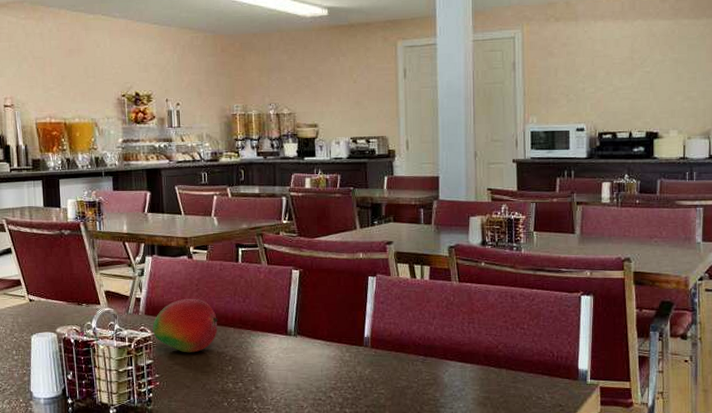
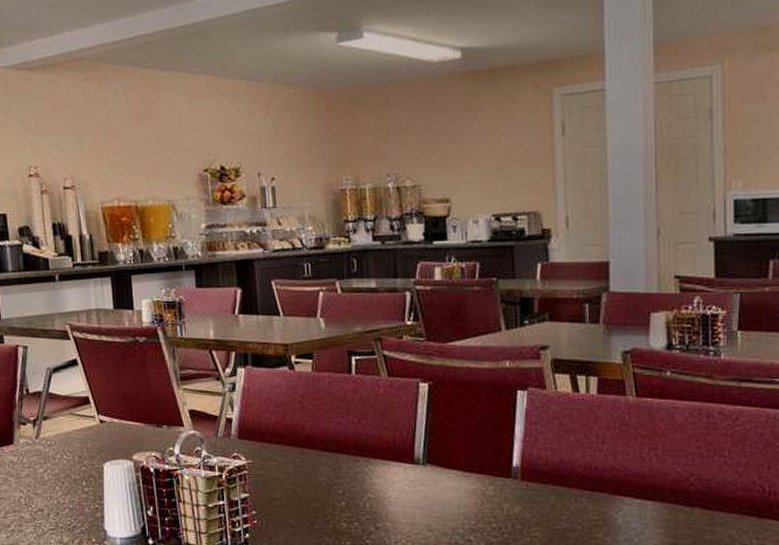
fruit: present [152,298,218,353] -> none [247,418,327,485]

